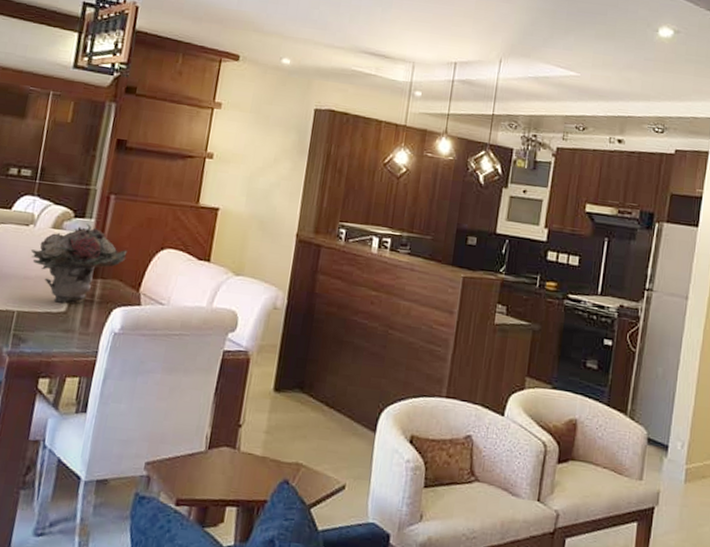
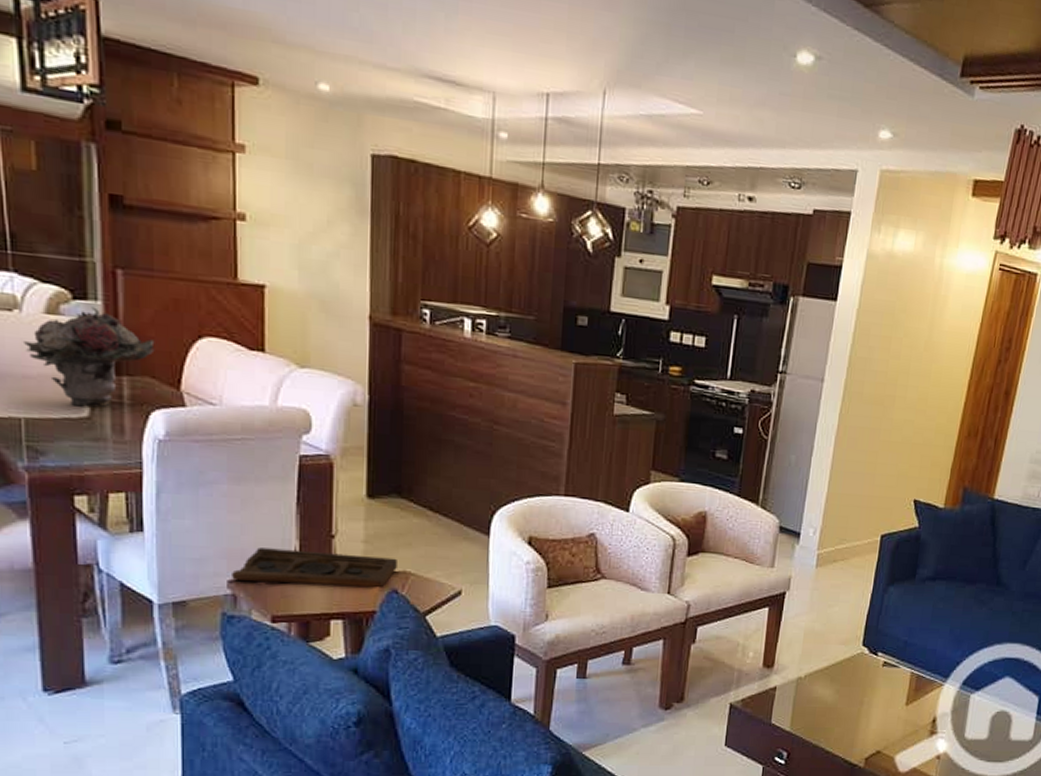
decorative tray: none [149,433,292,477] -> present [232,547,397,587]

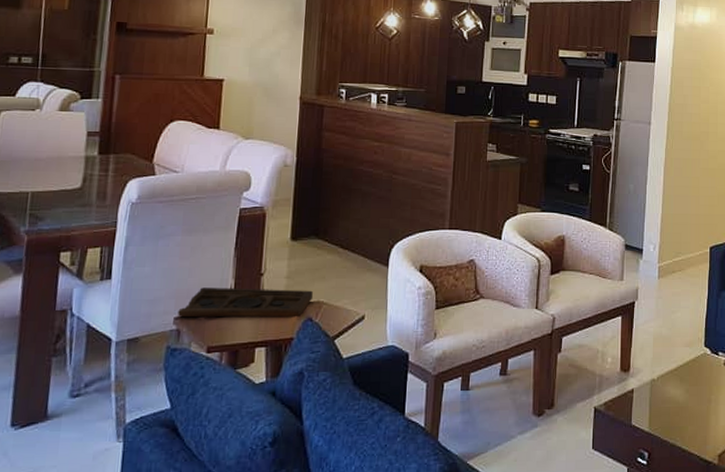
flower arrangement: present [22,307,155,408] -> none [39,103,138,180]

